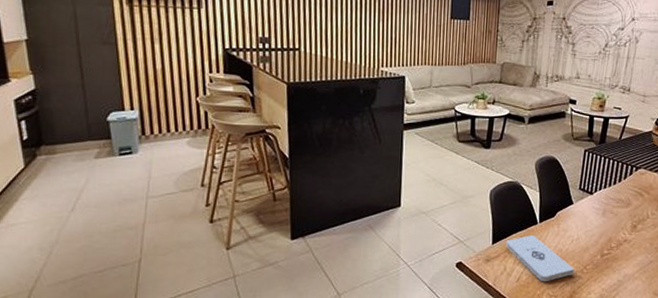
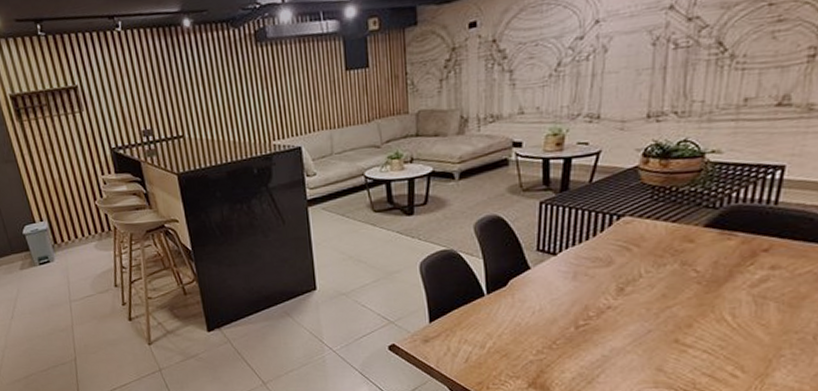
notepad: present [506,234,575,282] -> none [446,308,541,362]

